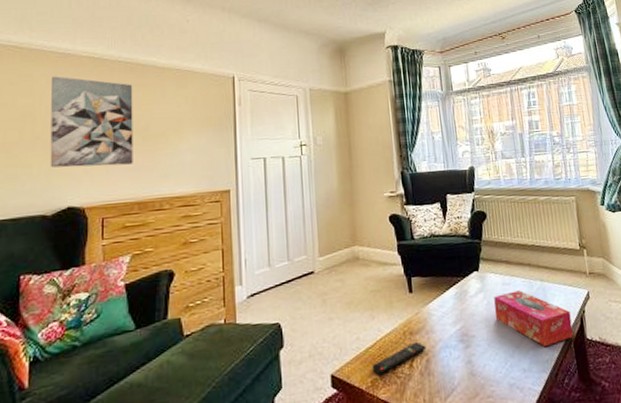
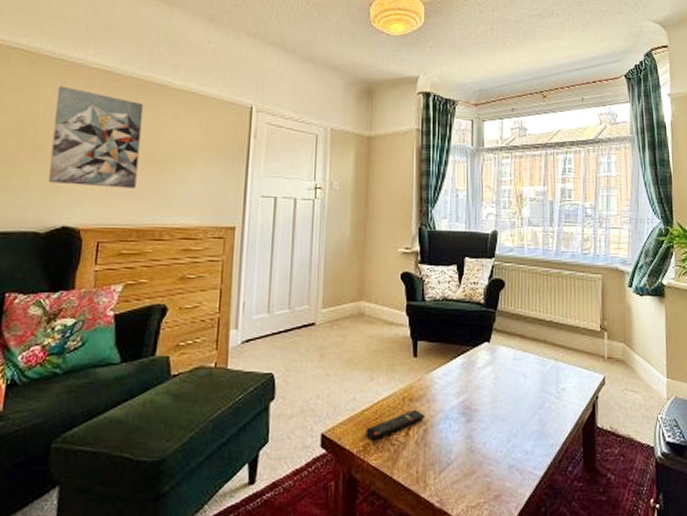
tissue box: present [494,290,574,347] -> none [502,367,583,431]

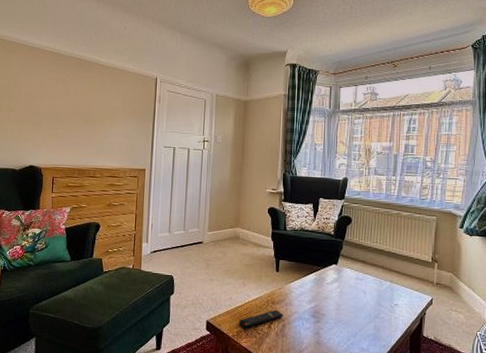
wall art: present [48,86,144,188] -> none [19,64,80,139]

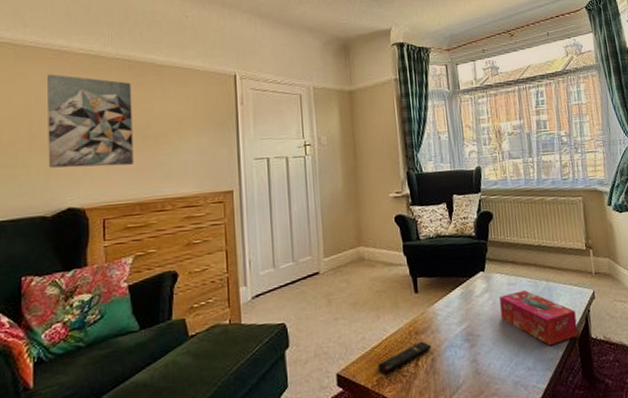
wall art: none [19,64,80,139] -> present [46,74,133,168]
tissue box: none [345,286,412,335] -> present [499,290,578,346]

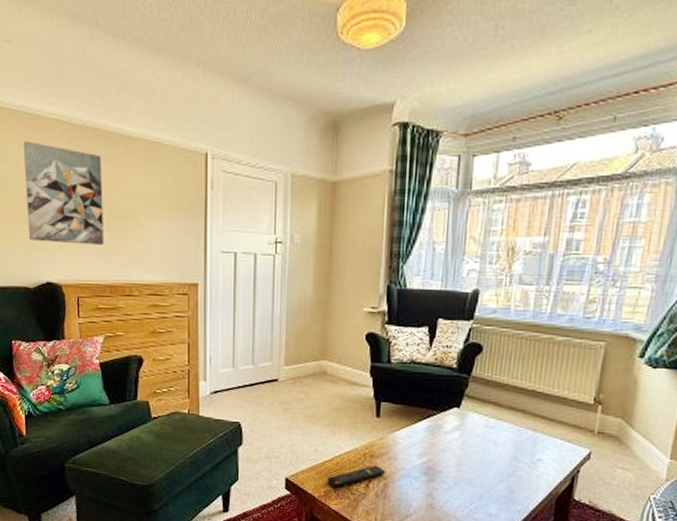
tissue box: present [499,290,578,346] -> none [468,435,561,498]

